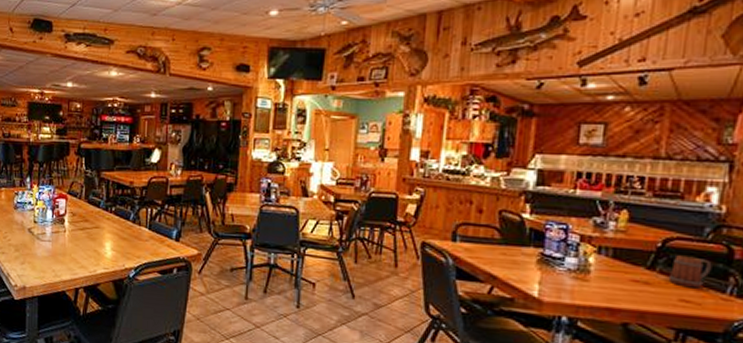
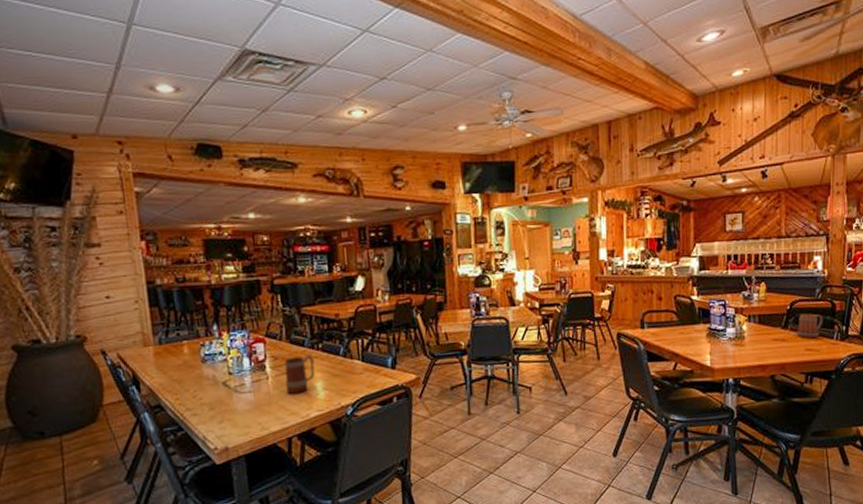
beer mug: none [79,215,106,251] -> present [285,354,315,395]

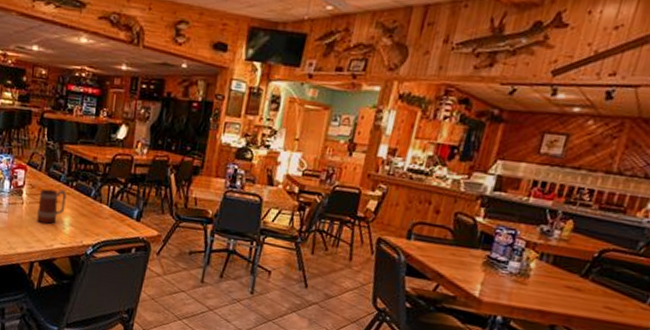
beer mug: present [796,313,823,339] -> none [597,266,640,298]

